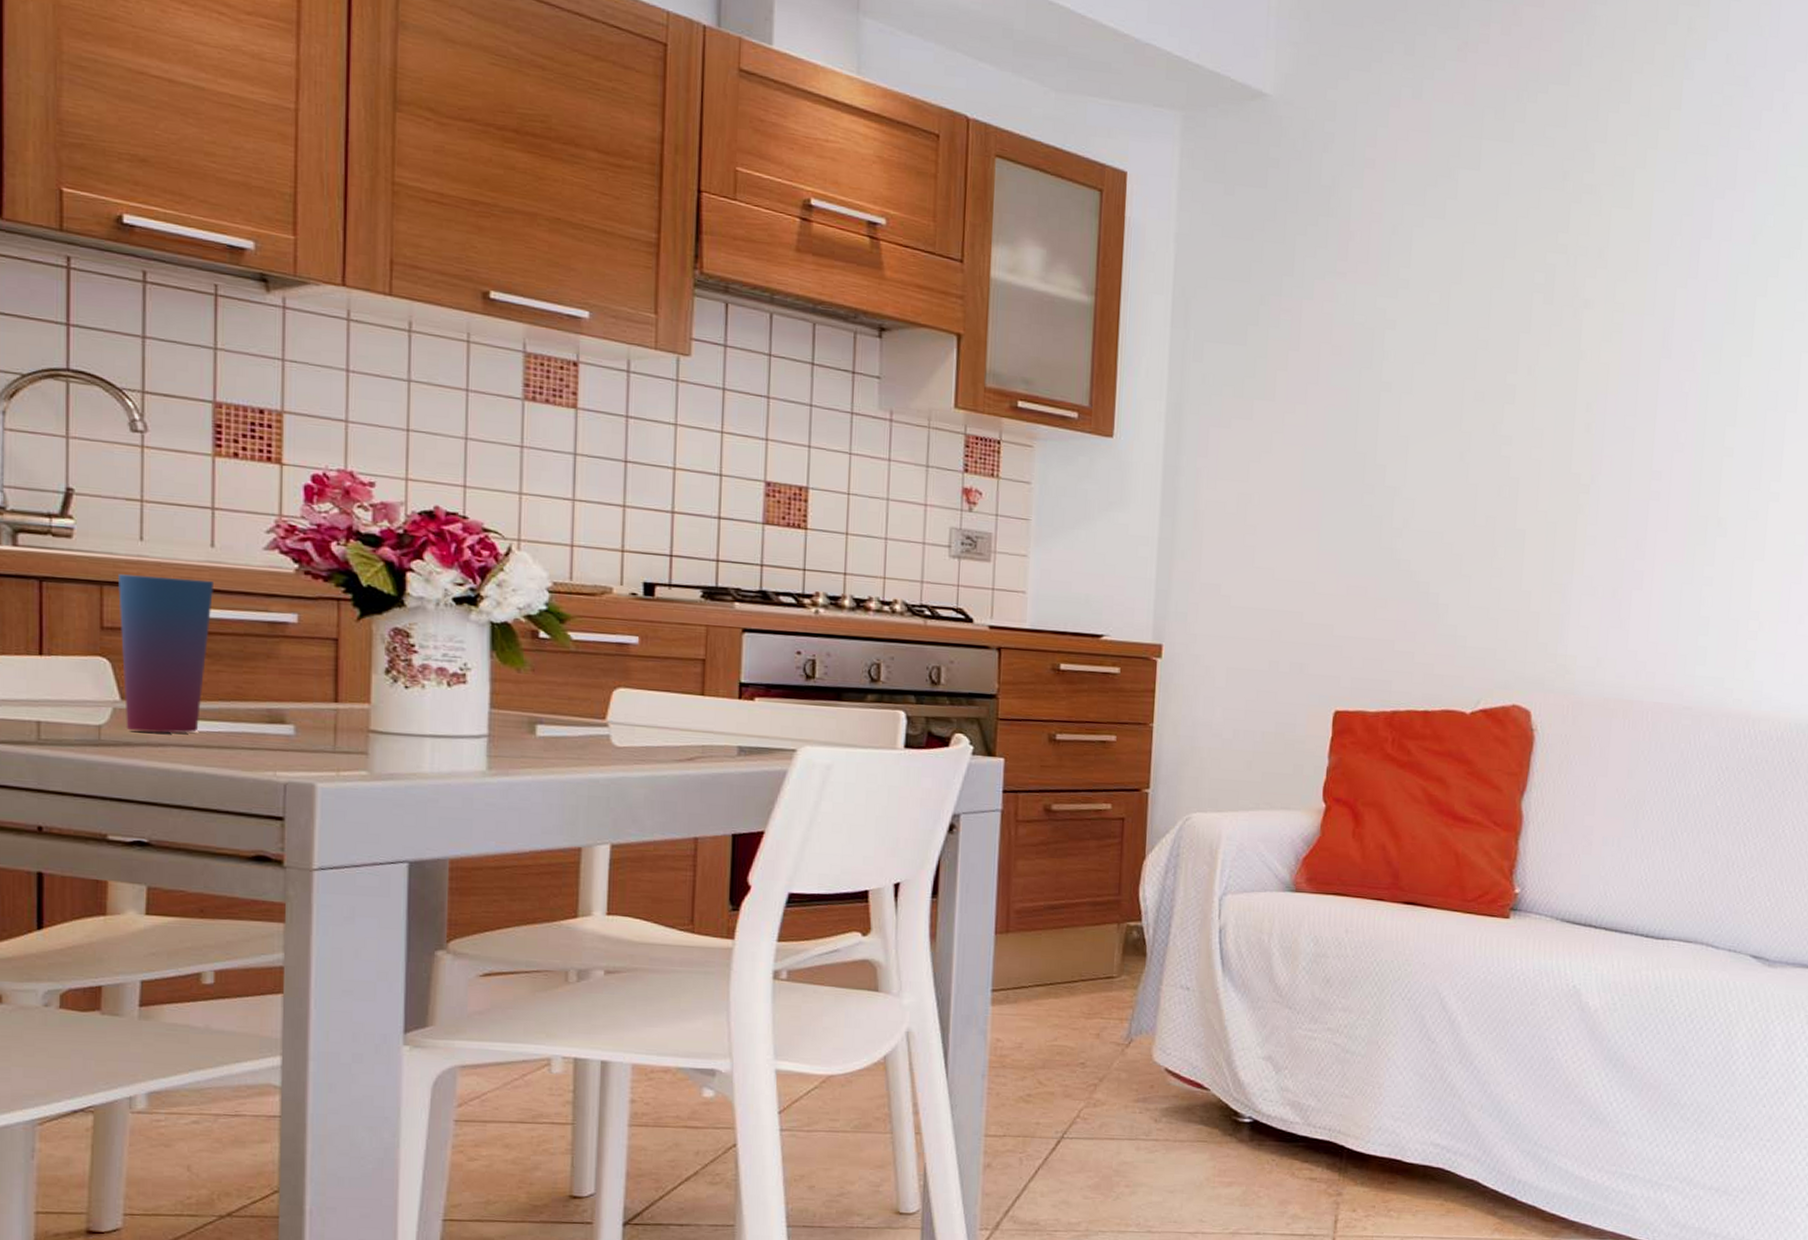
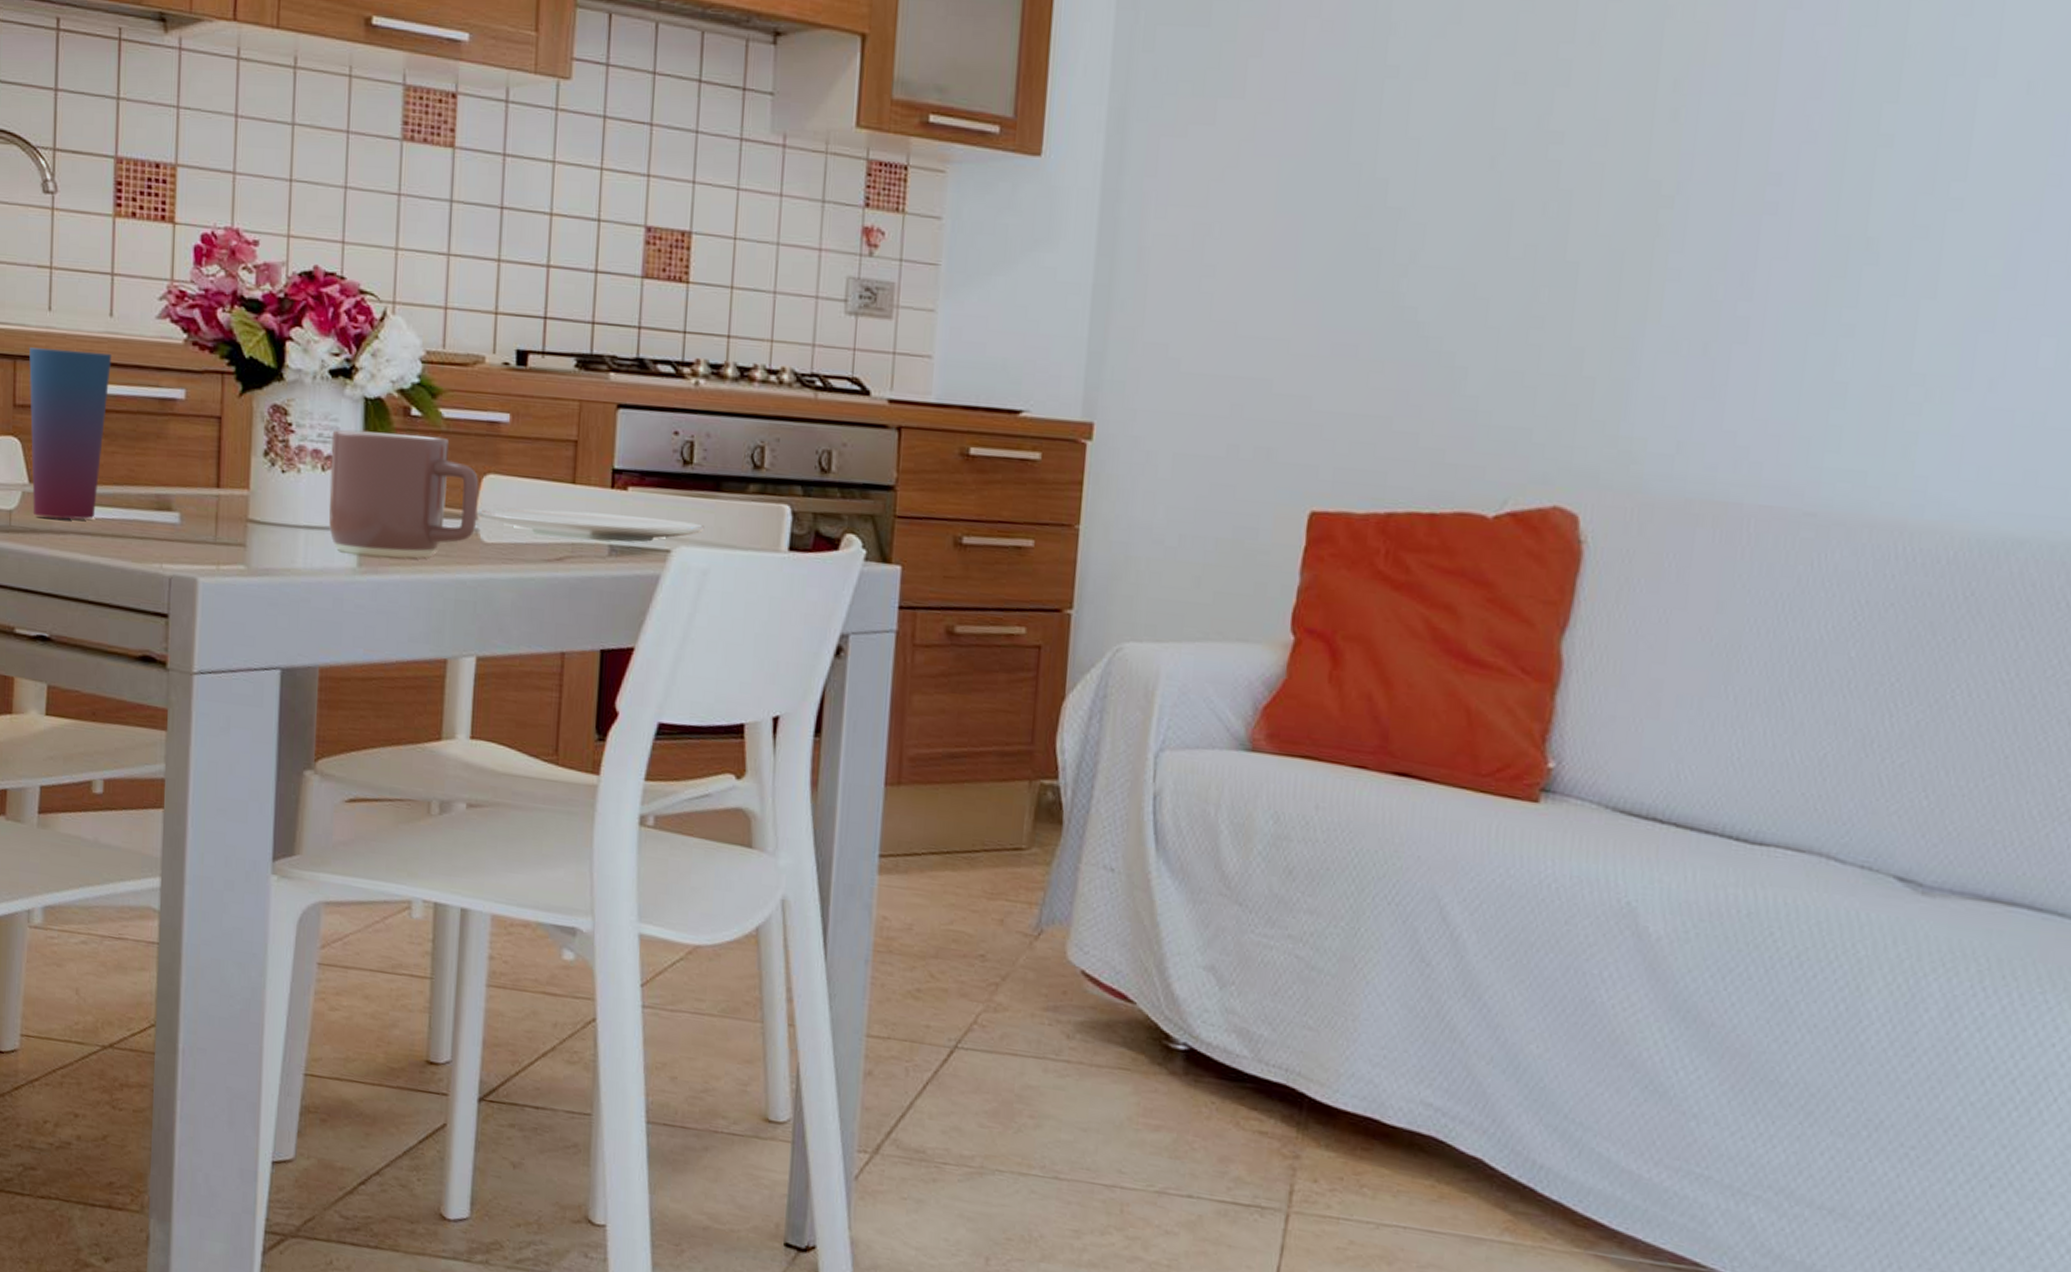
mug: none [455,650,609,762] -> present [328,429,479,559]
plate: none [613,717,828,744] -> present [482,508,705,543]

